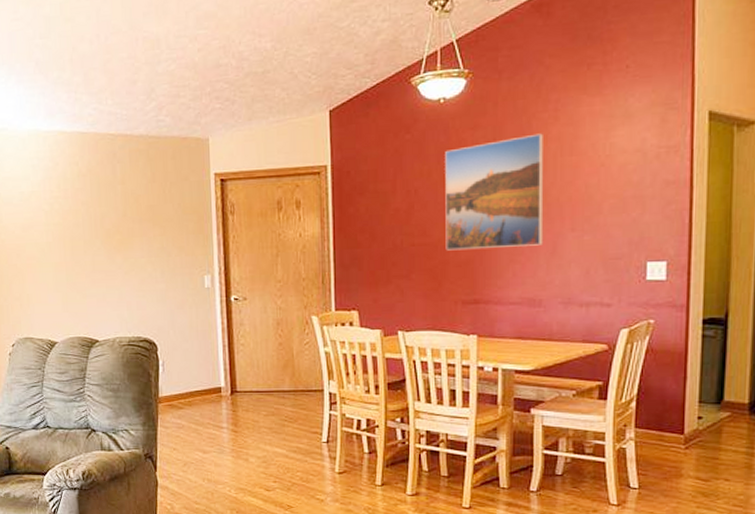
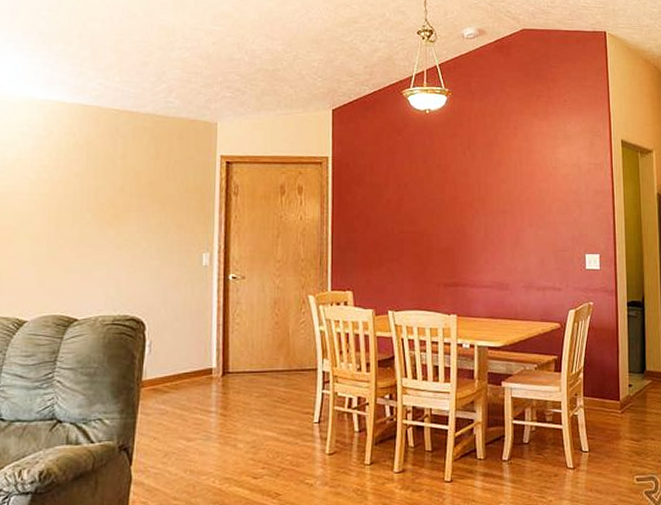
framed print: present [445,133,544,251] -> none [430,145,509,239]

